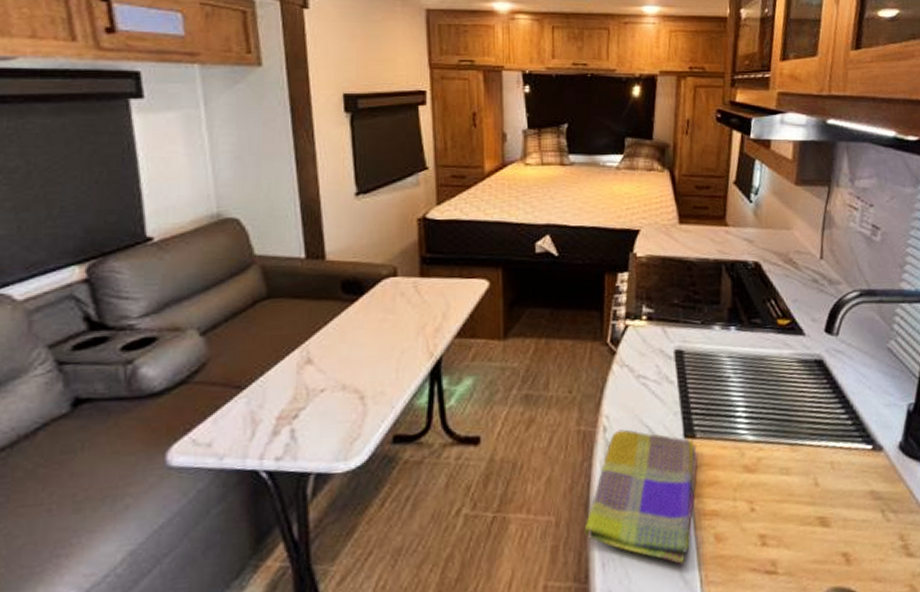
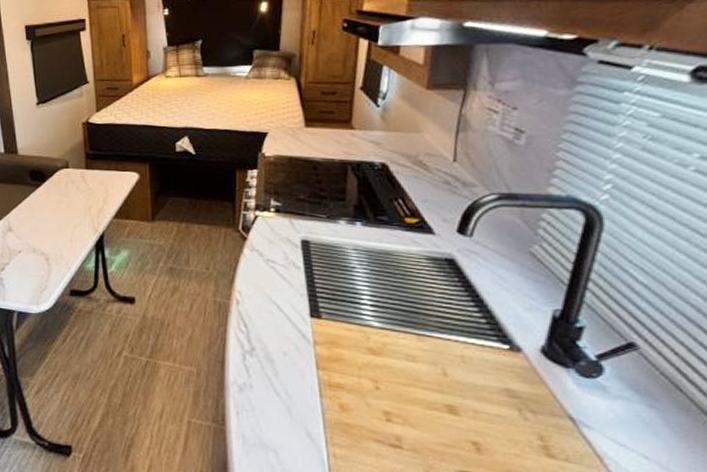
dish towel: present [584,429,698,564] -> none [221,304,324,424]

